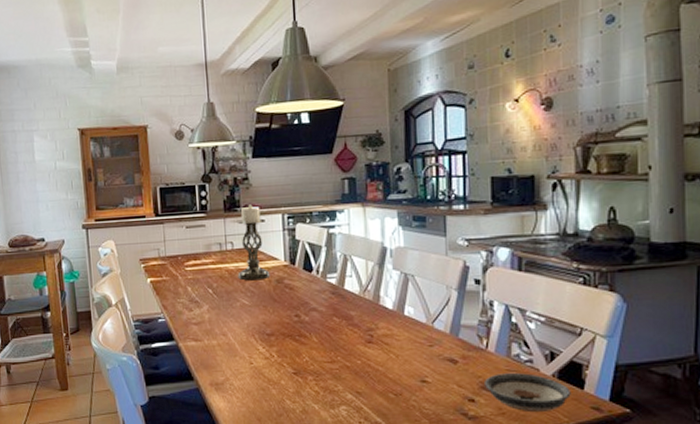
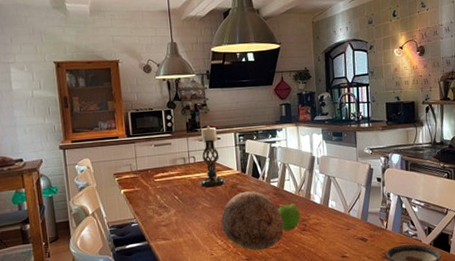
decorative egg: none [263,287,343,364] -> present [221,191,284,251]
fruit: none [335,304,366,341] -> present [277,202,301,231]

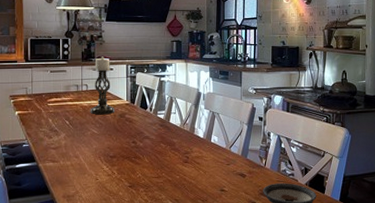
decorative egg: present [221,191,284,251] -> none [108,121,167,179]
fruit: present [277,202,301,231] -> none [162,134,184,161]

